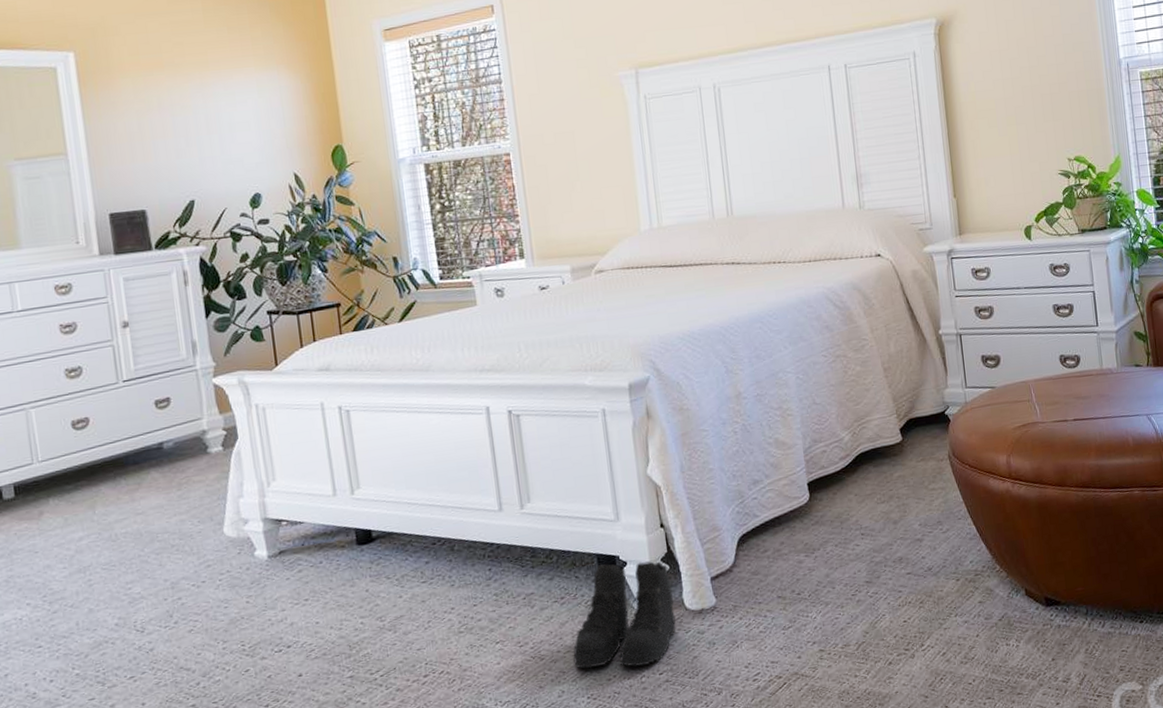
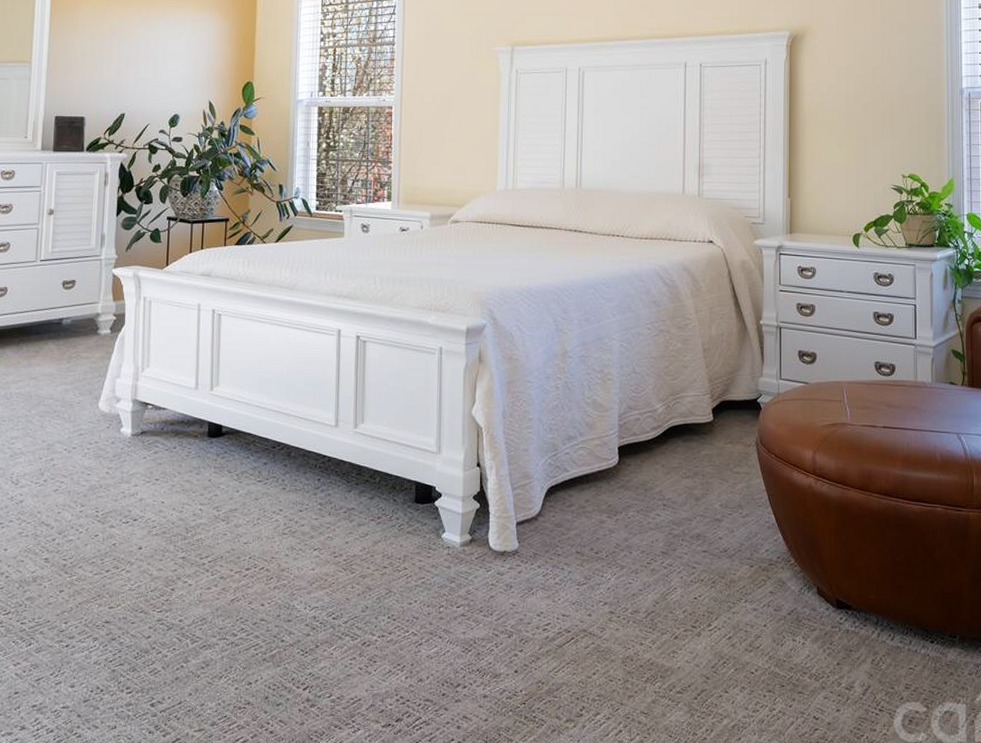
boots: present [573,561,676,669] -> none [380,493,479,596]

